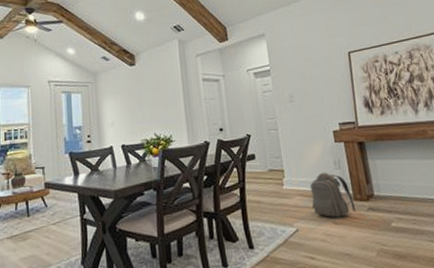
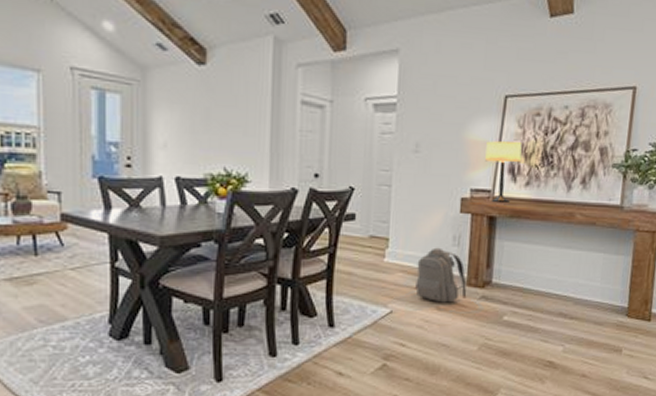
table lamp: none [343,82,373,132] -> present [485,140,522,204]

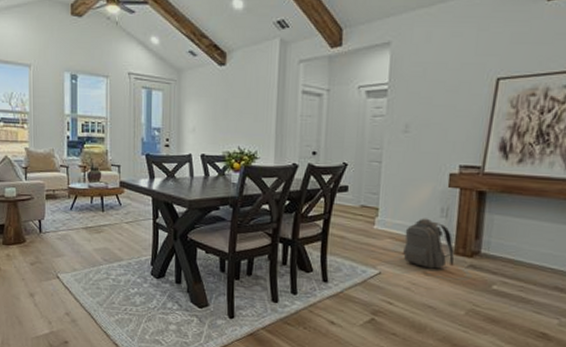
table lamp: present [485,140,522,204] -> none [475,120,515,180]

